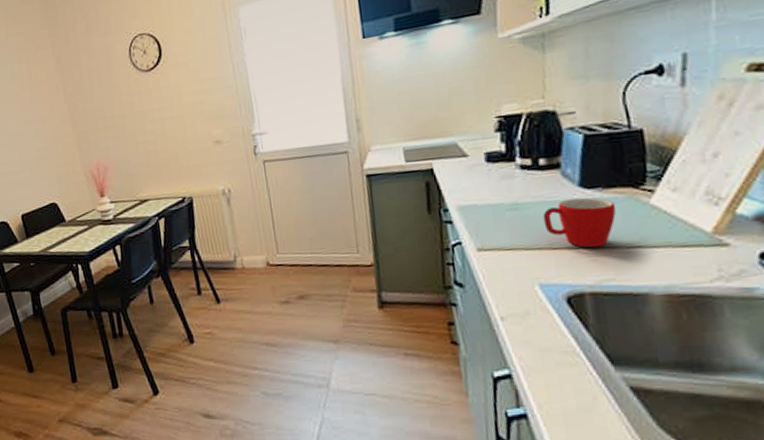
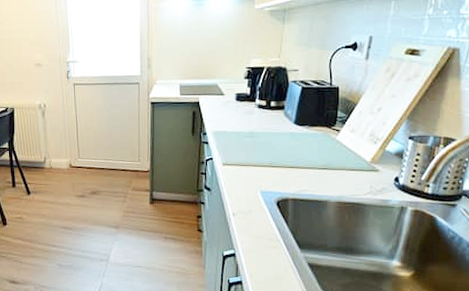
mug: present [543,197,617,247] -> none [269,131,315,167]

